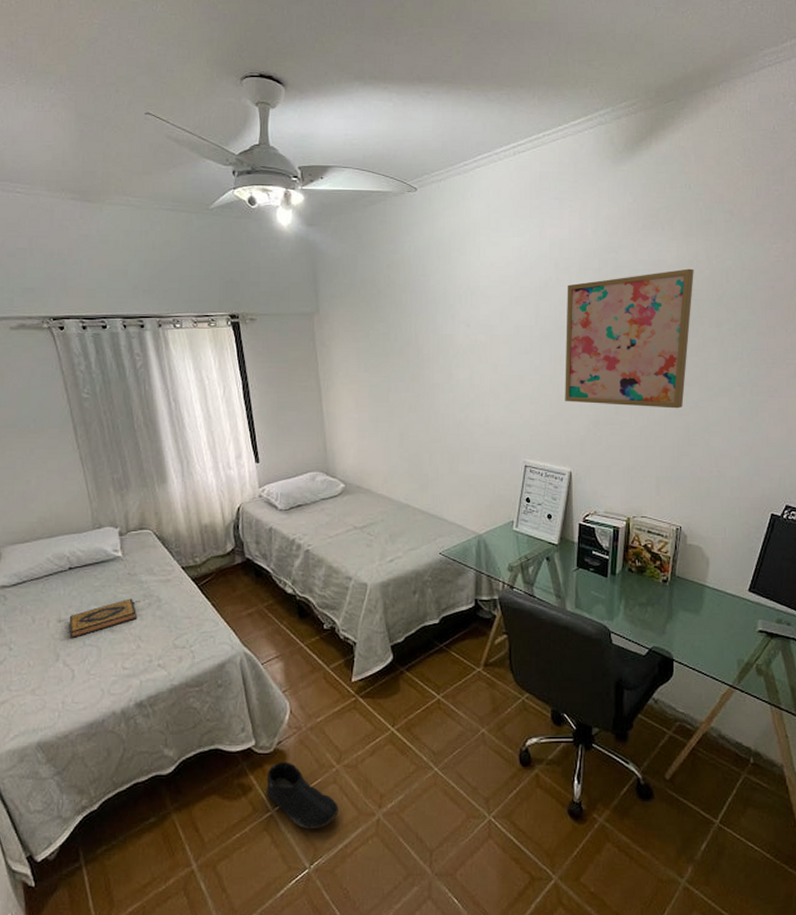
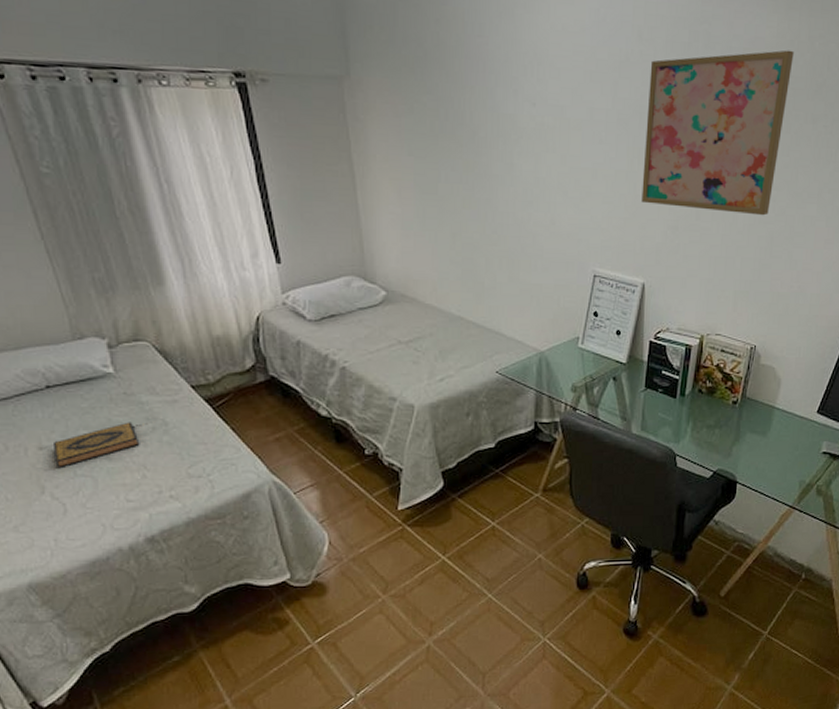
shoe: present [266,762,338,830] -> none [305,594,385,660]

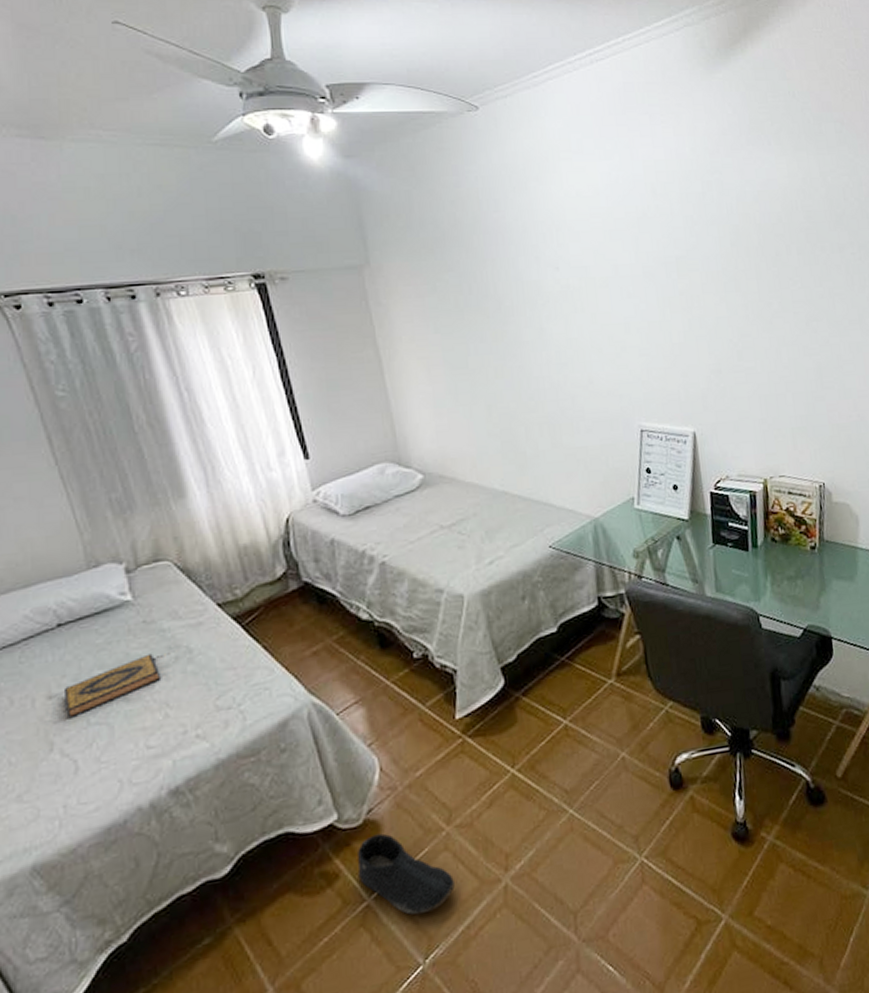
shoe: none [305,594,385,660] -> present [357,833,455,915]
wall art: present [641,50,794,216] -> none [668,187,812,351]

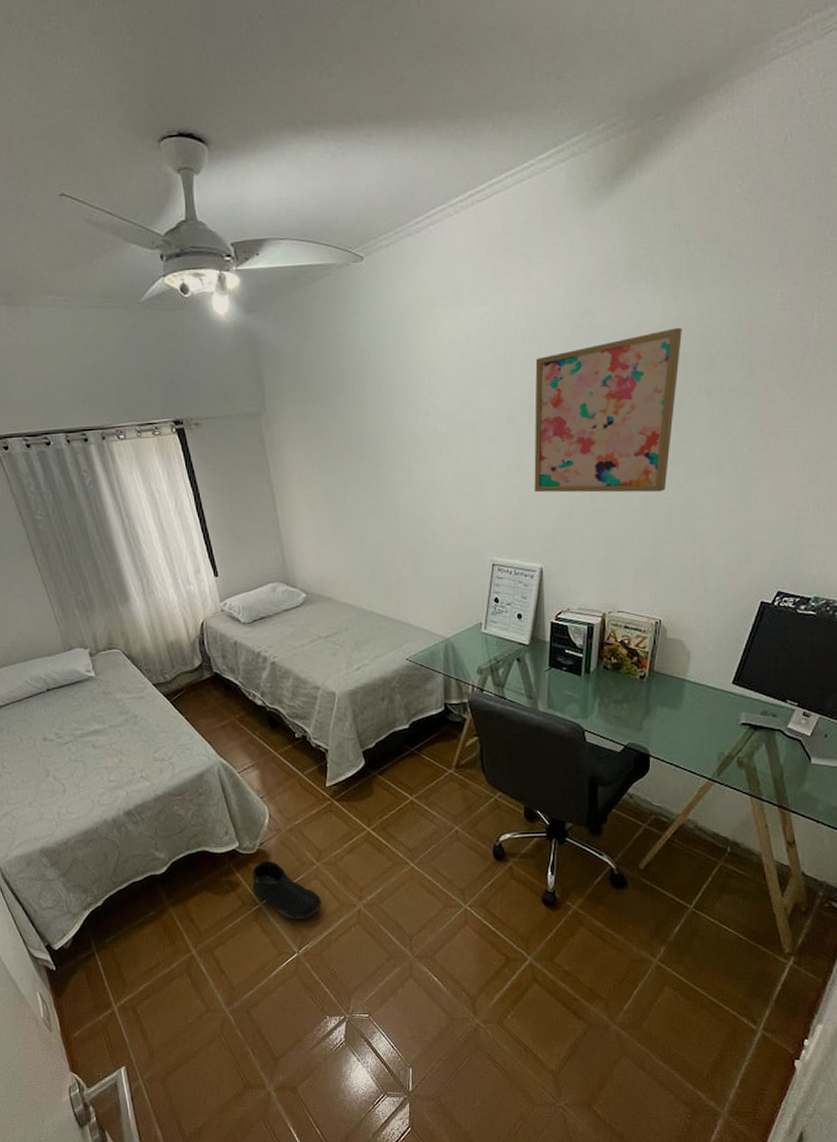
hardback book: present [65,653,162,719] -> none [54,716,117,756]
wall art: none [668,187,812,351] -> present [534,327,682,493]

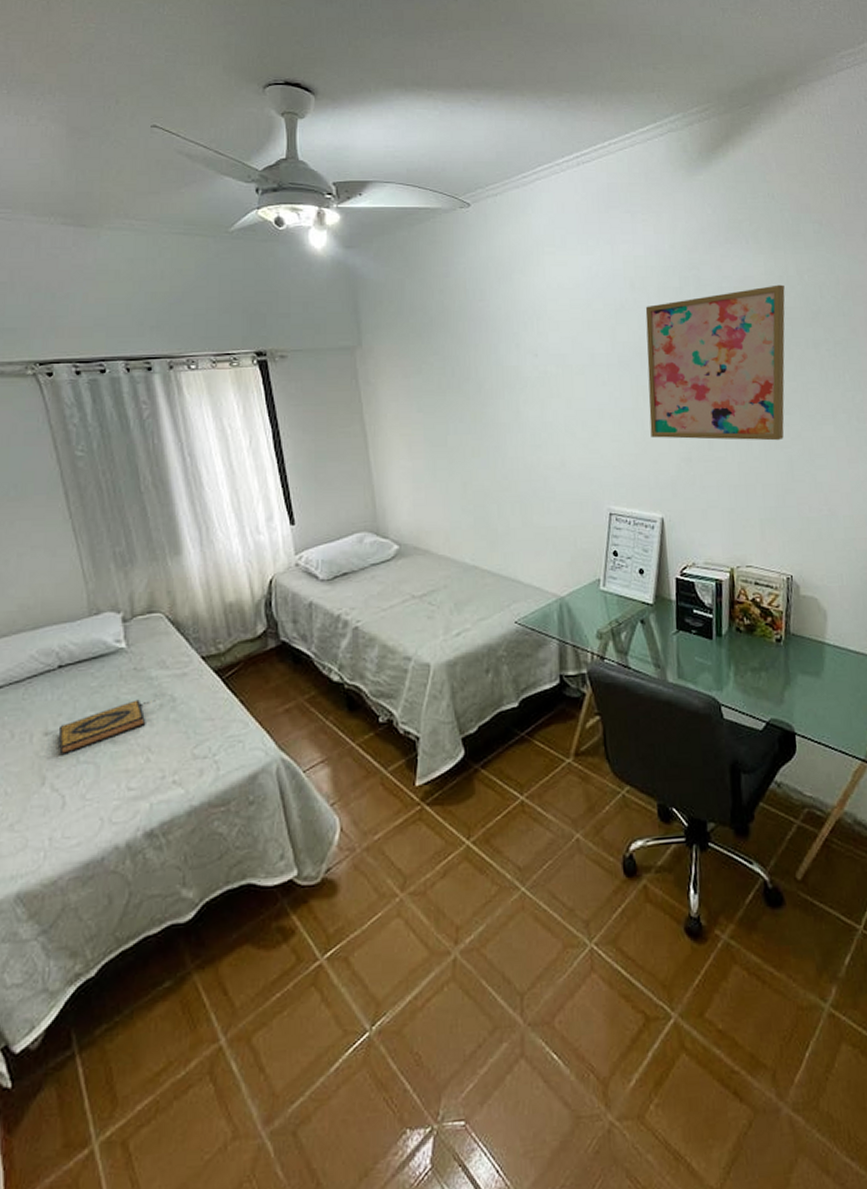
hardback book: none [54,716,117,756] -> present [59,699,146,756]
shoe: present [252,861,322,920] -> none [313,893,405,980]

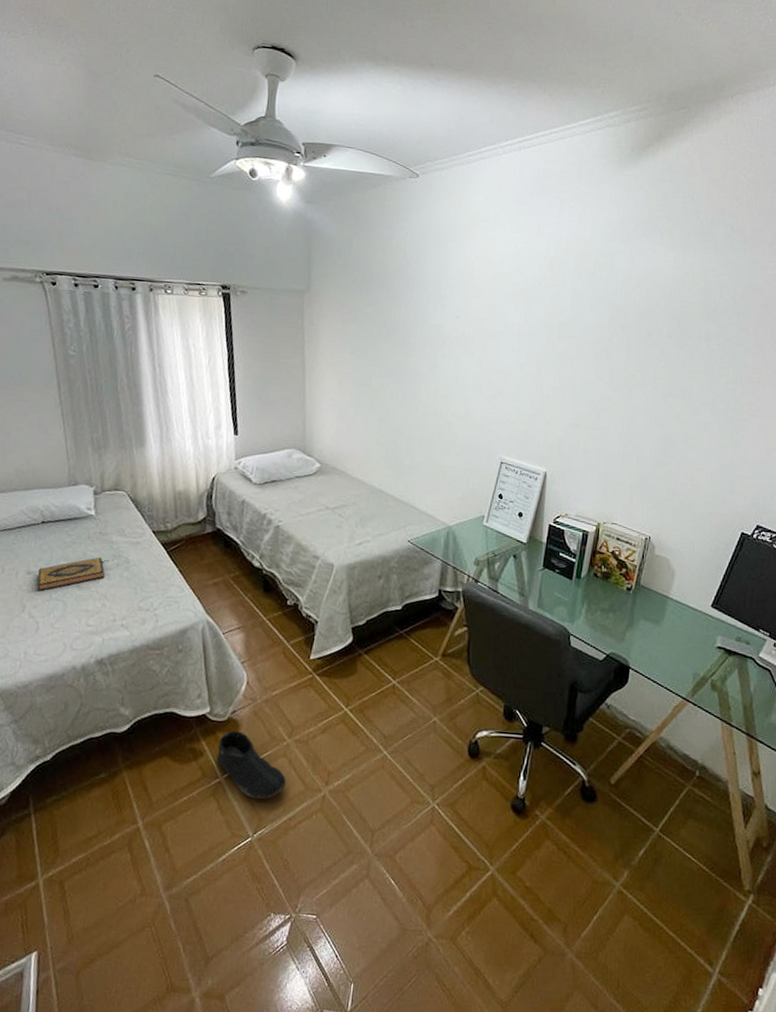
shoe: none [313,893,405,980] -> present [216,730,286,800]
wall art: present [645,284,785,441] -> none [547,279,689,419]

